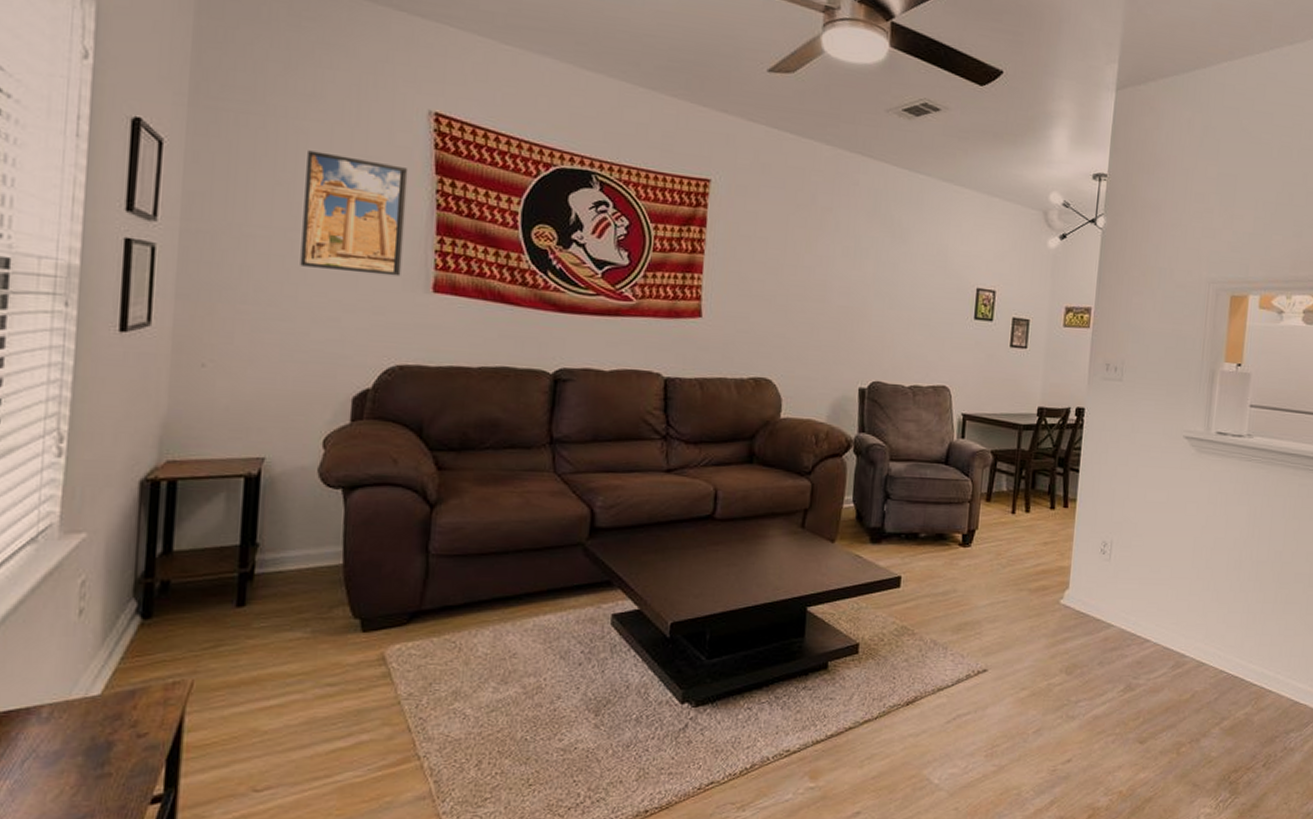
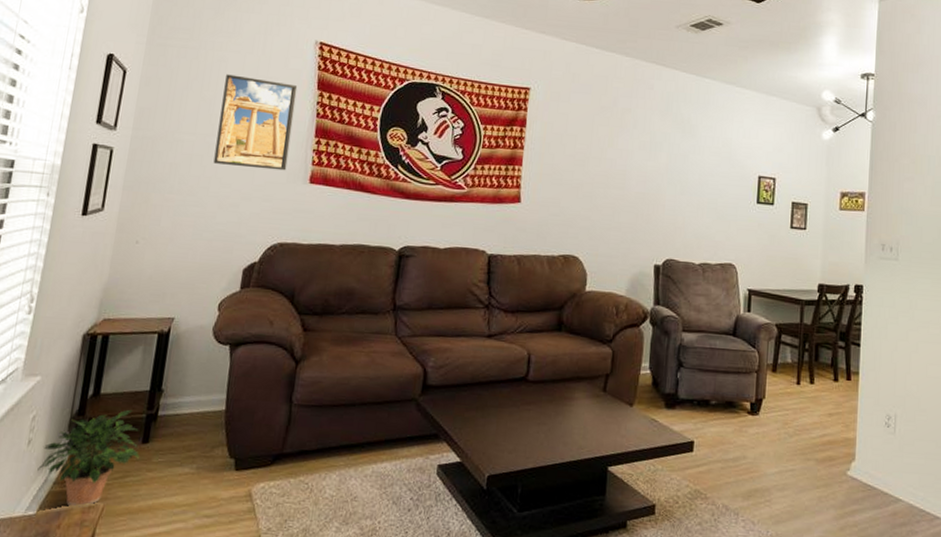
potted plant: none [96,568,234,684] -> present [37,409,139,507]

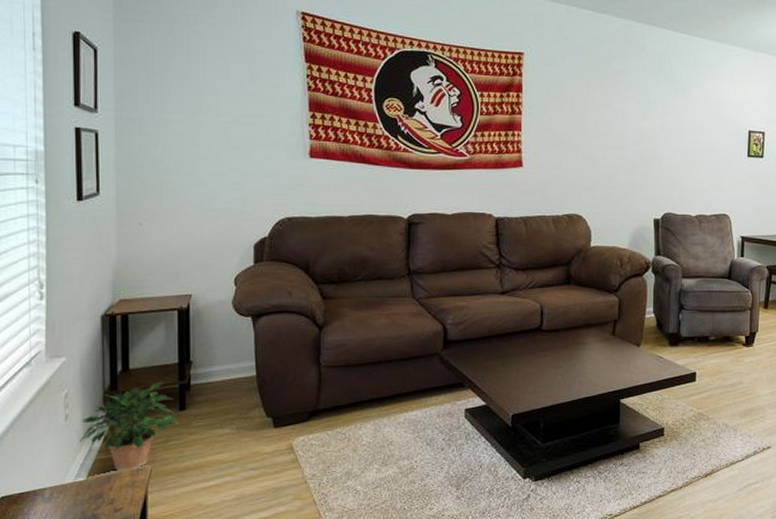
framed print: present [213,74,298,171] -> none [206,49,284,146]

